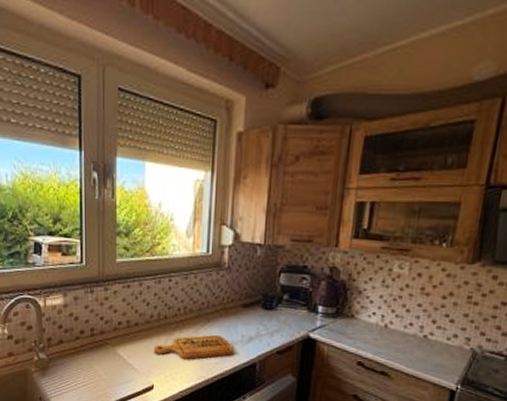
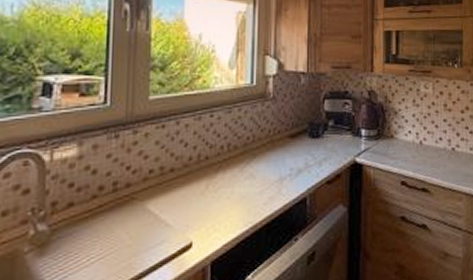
cutting board: present [153,335,234,359] -> none [192,172,282,204]

